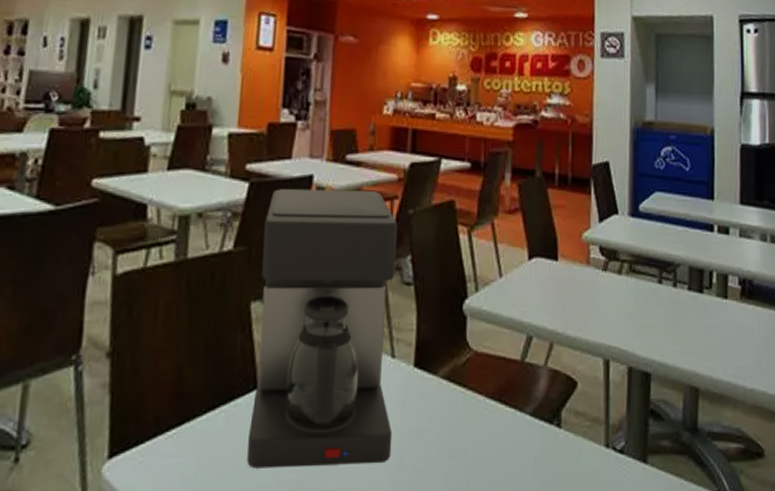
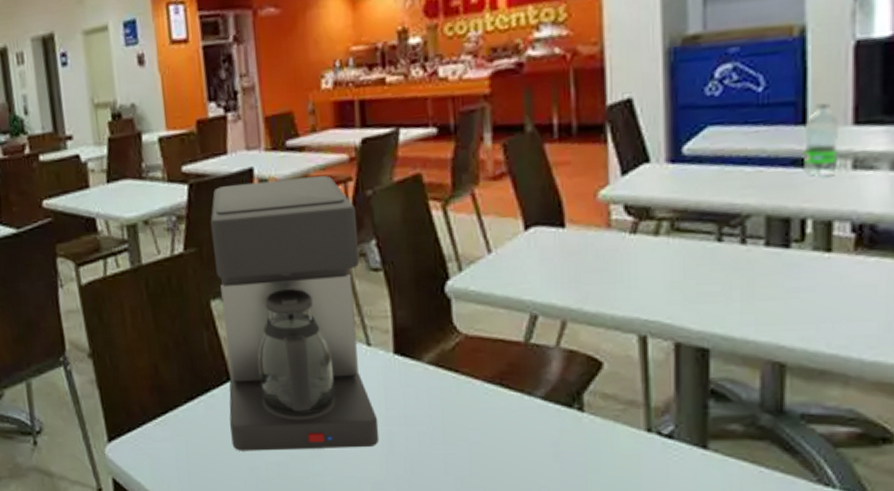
bottle: none [712,185,731,240] -> present [804,103,838,177]

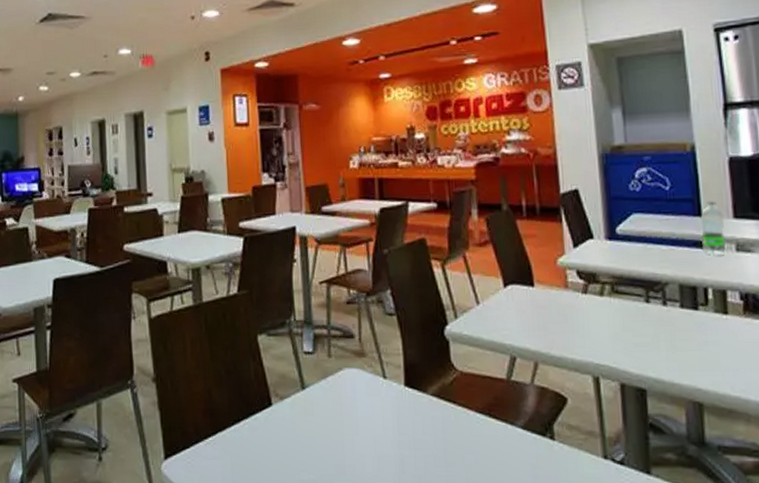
coffee maker: present [210,175,380,451] -> none [260,235,393,470]

